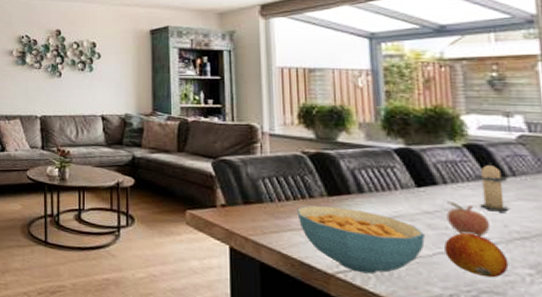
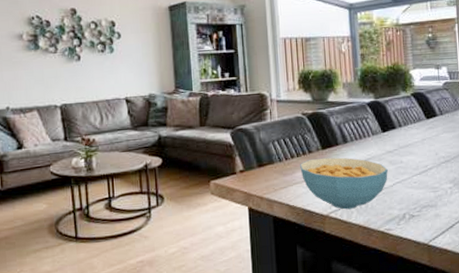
fruit: present [444,233,509,278] -> none [400,163,438,195]
fruit: present [446,201,491,238] -> none [401,140,428,166]
candle: present [476,162,511,213] -> none [419,106,439,144]

